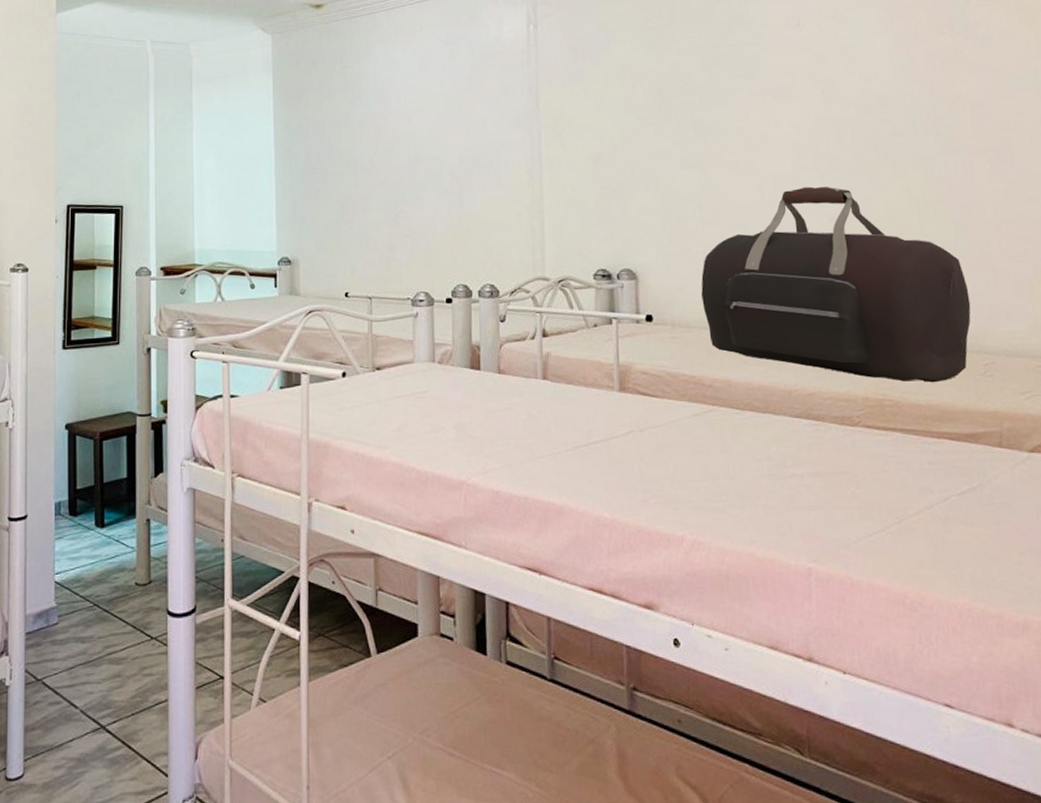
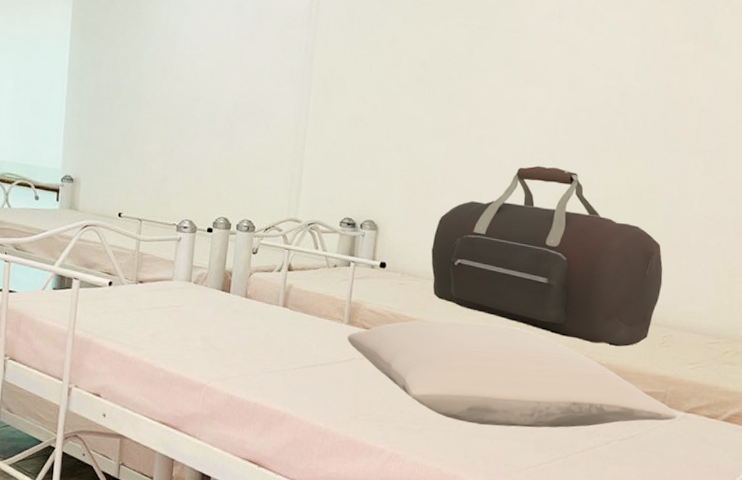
pillow: none [621,373,1021,494] -> present [347,320,678,428]

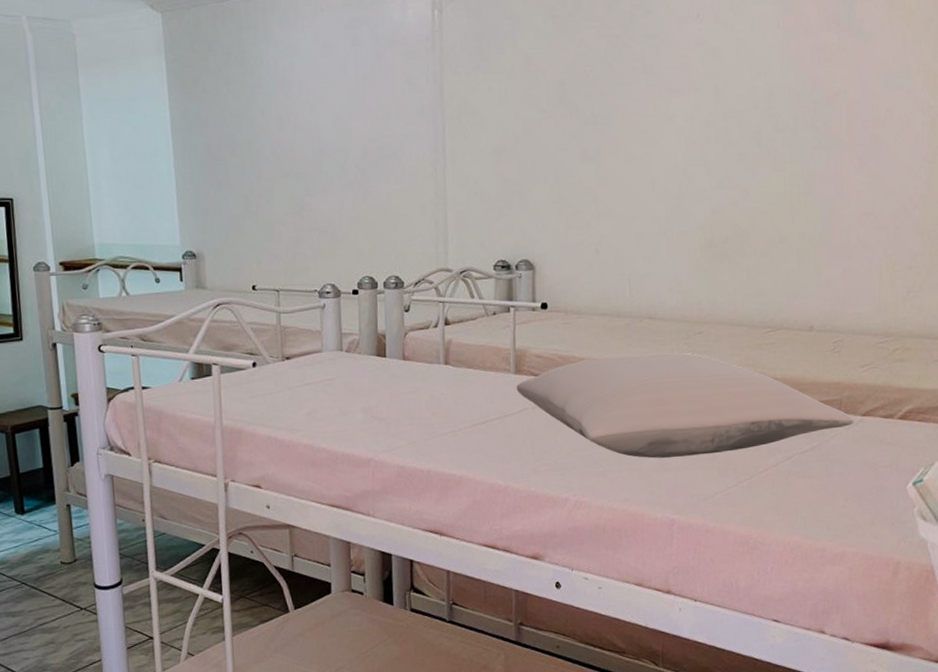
duffel bag: present [431,166,663,347] -> none [593,179,828,359]

